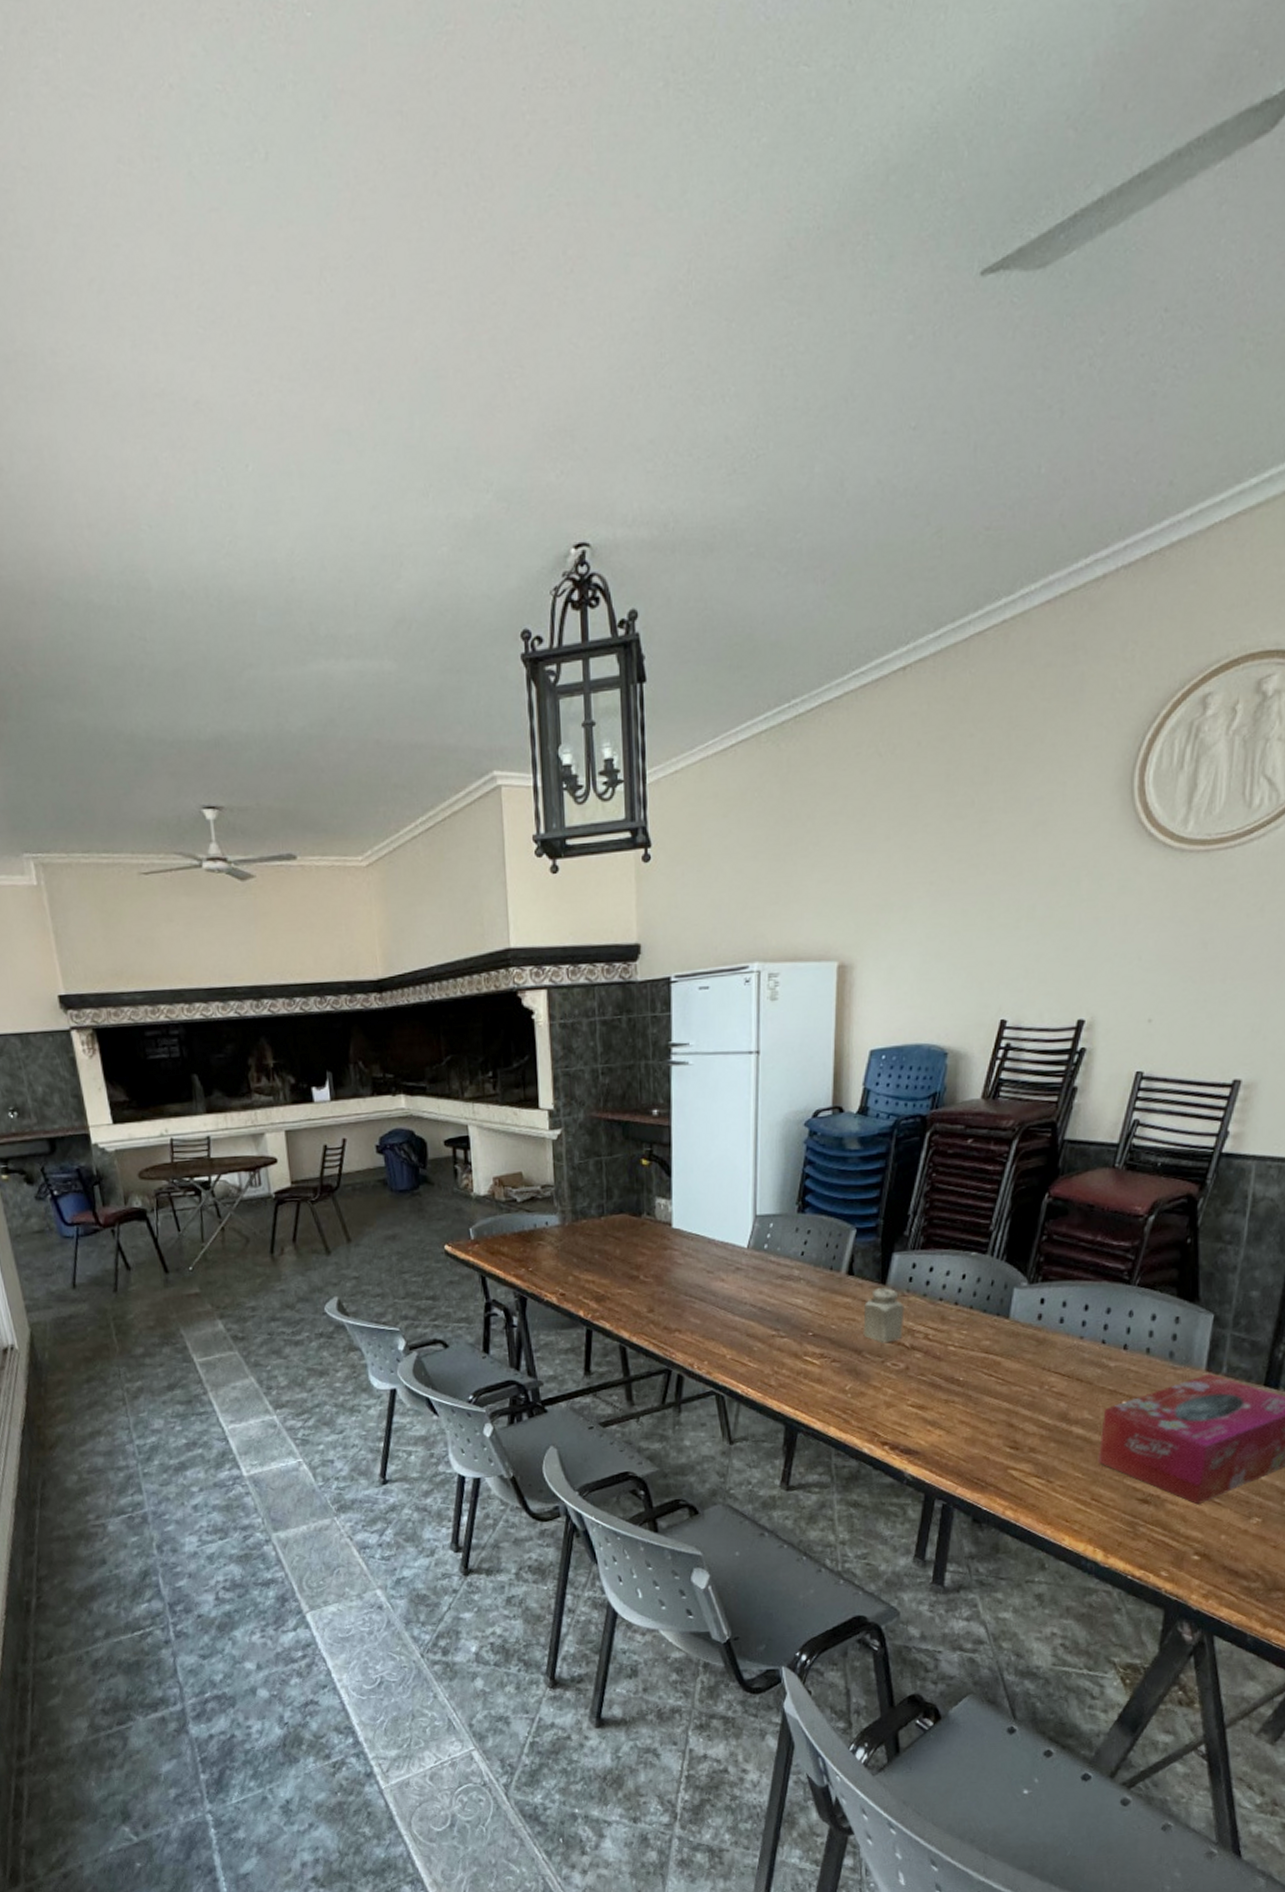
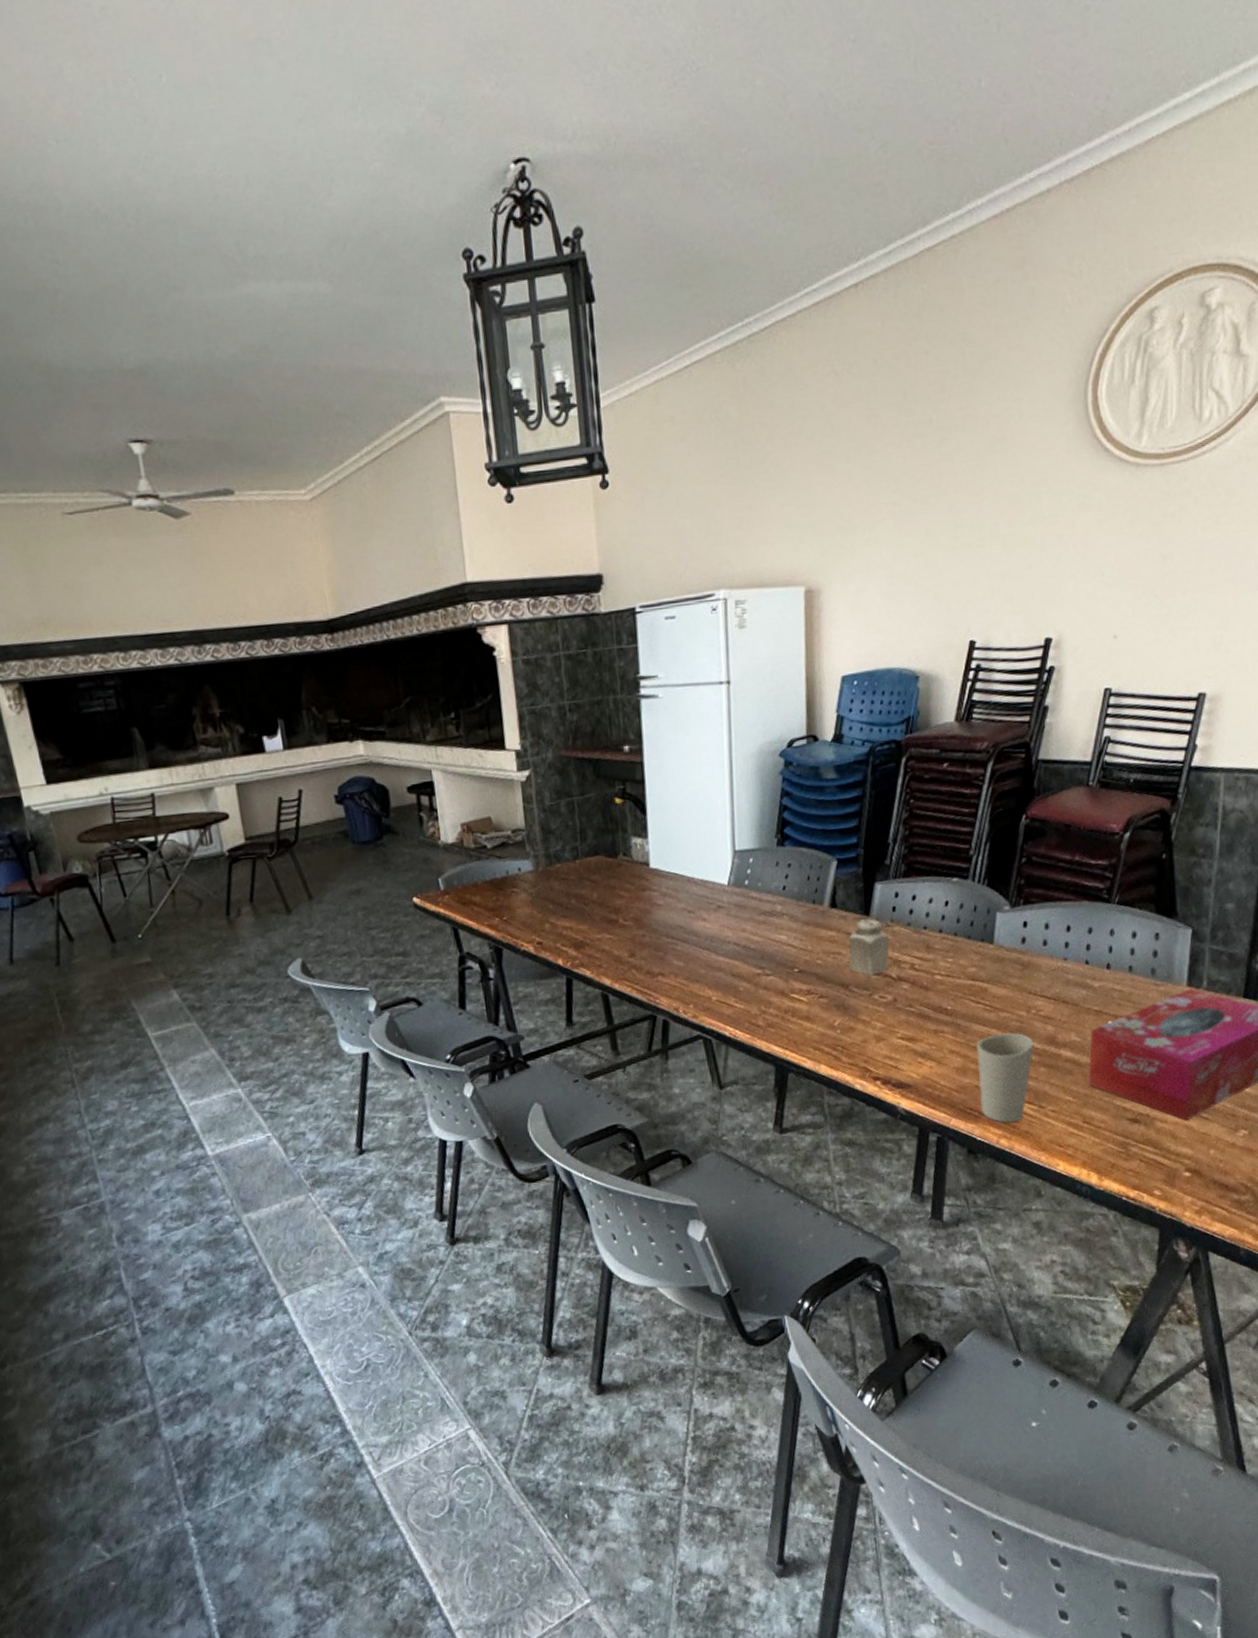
cup: none [987,1407,1046,1495] -> present [977,1032,1034,1123]

